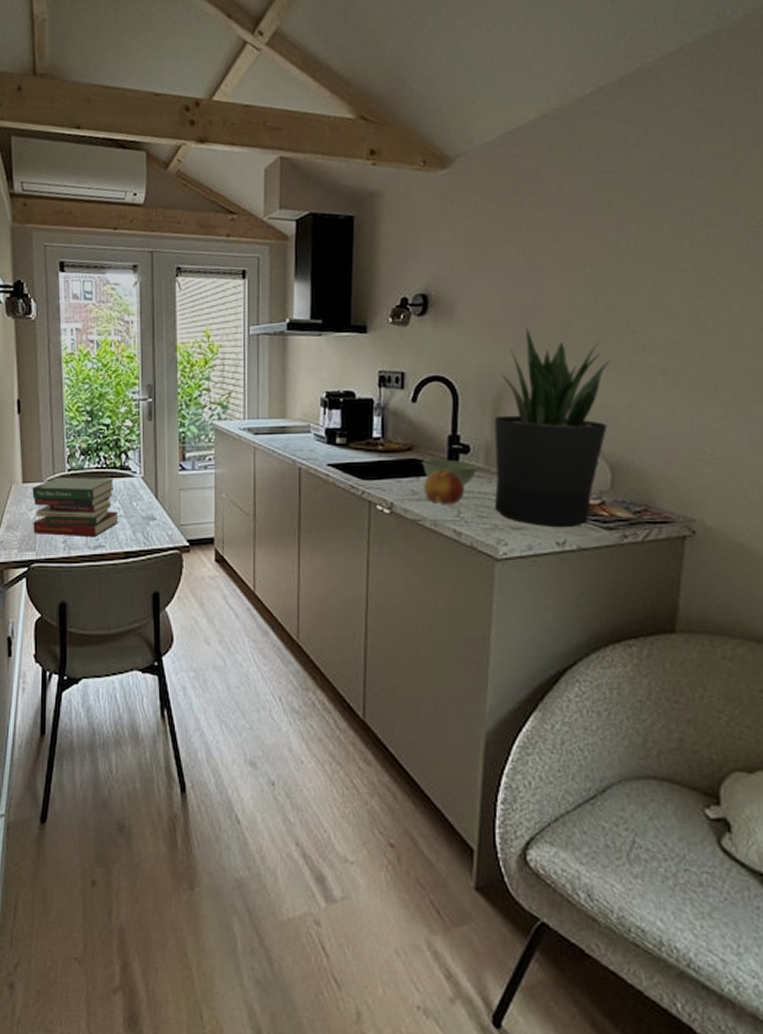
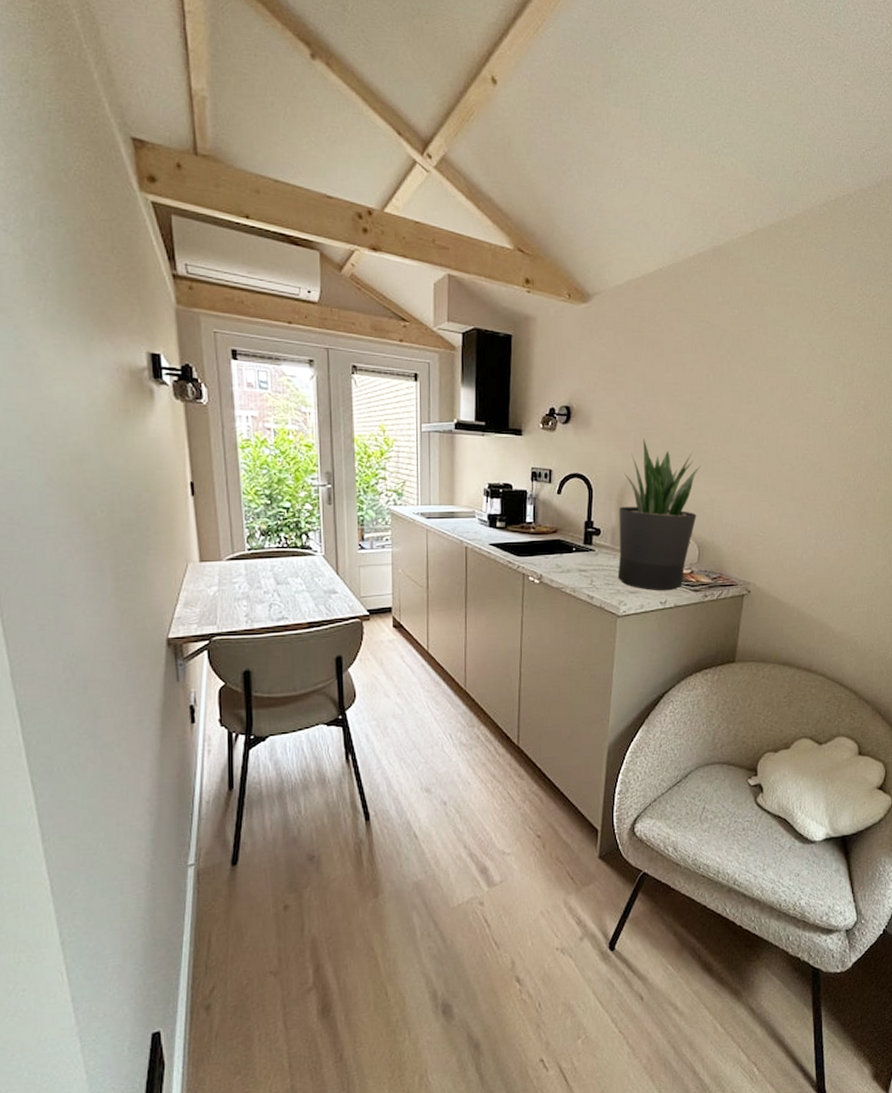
books: present [32,477,119,538] -> none [210,555,301,611]
bowl: present [422,460,479,485] -> none [564,540,607,560]
fruit: present [424,469,464,505] -> none [566,548,596,576]

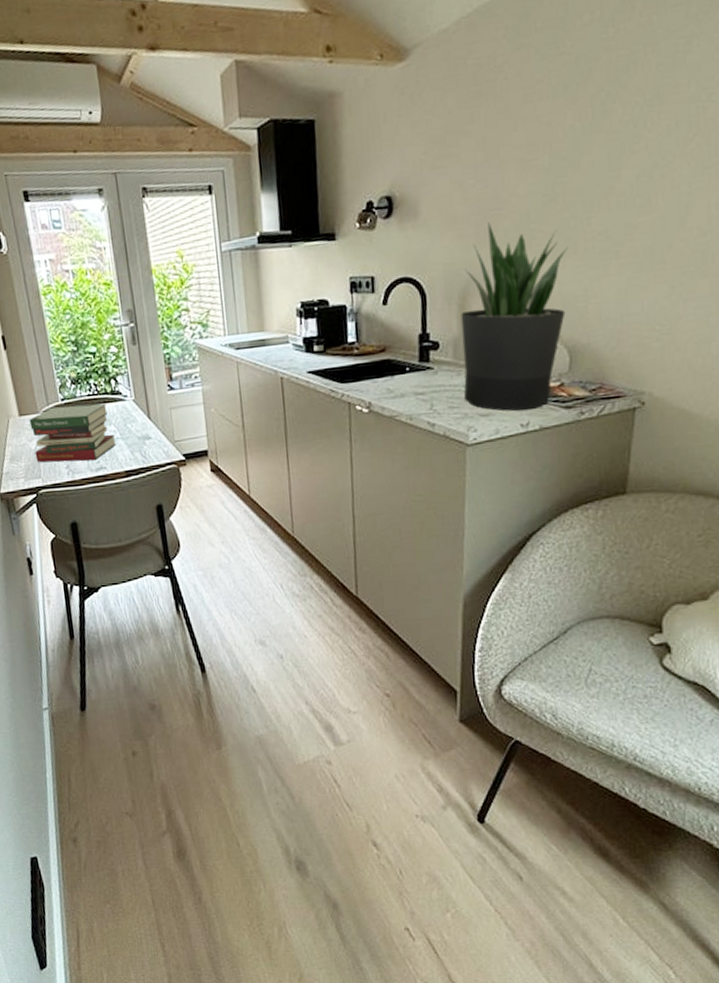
books: none [210,555,301,611] -> present [29,403,117,463]

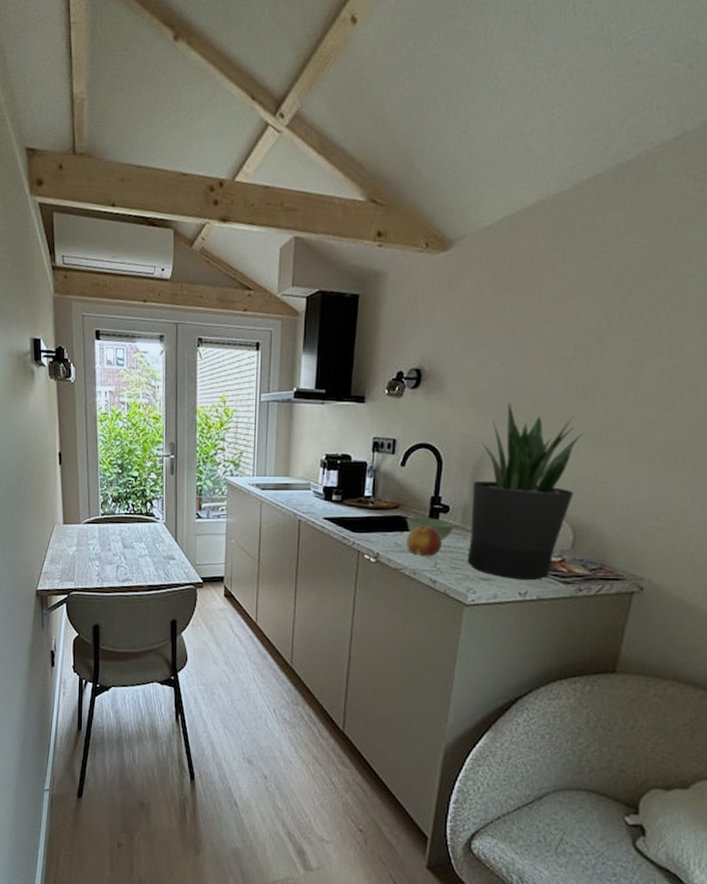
books: present [29,403,117,463] -> none [71,520,144,572]
bowl: none [395,356,448,380] -> present [406,517,456,541]
fruit: none [398,366,436,400] -> present [407,526,442,557]

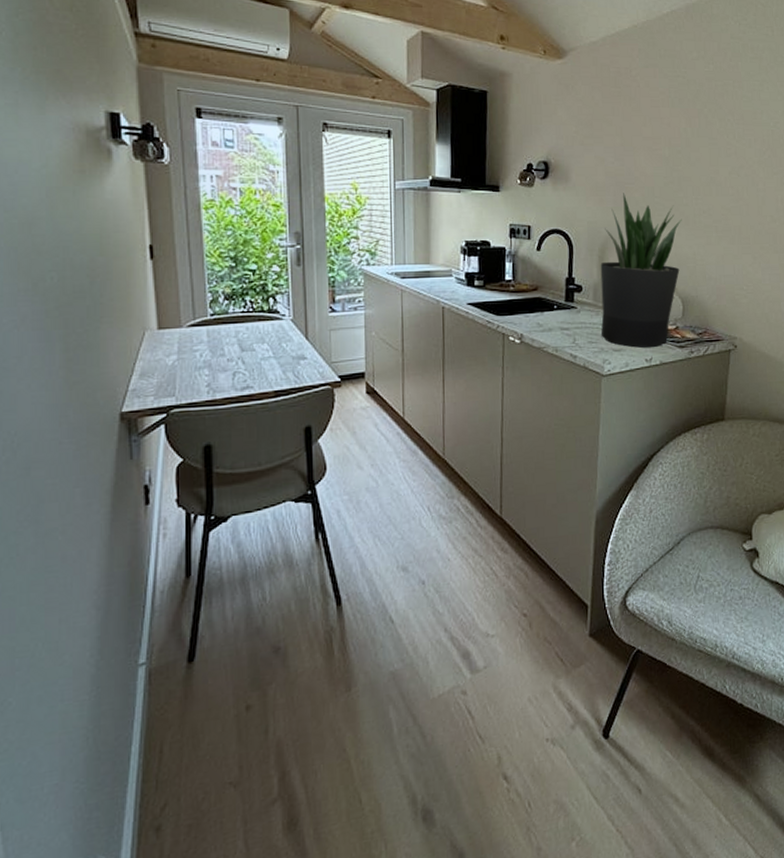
bowl: present [406,517,456,541] -> none [545,297,589,318]
fruit: present [407,526,442,557] -> none [547,305,578,334]

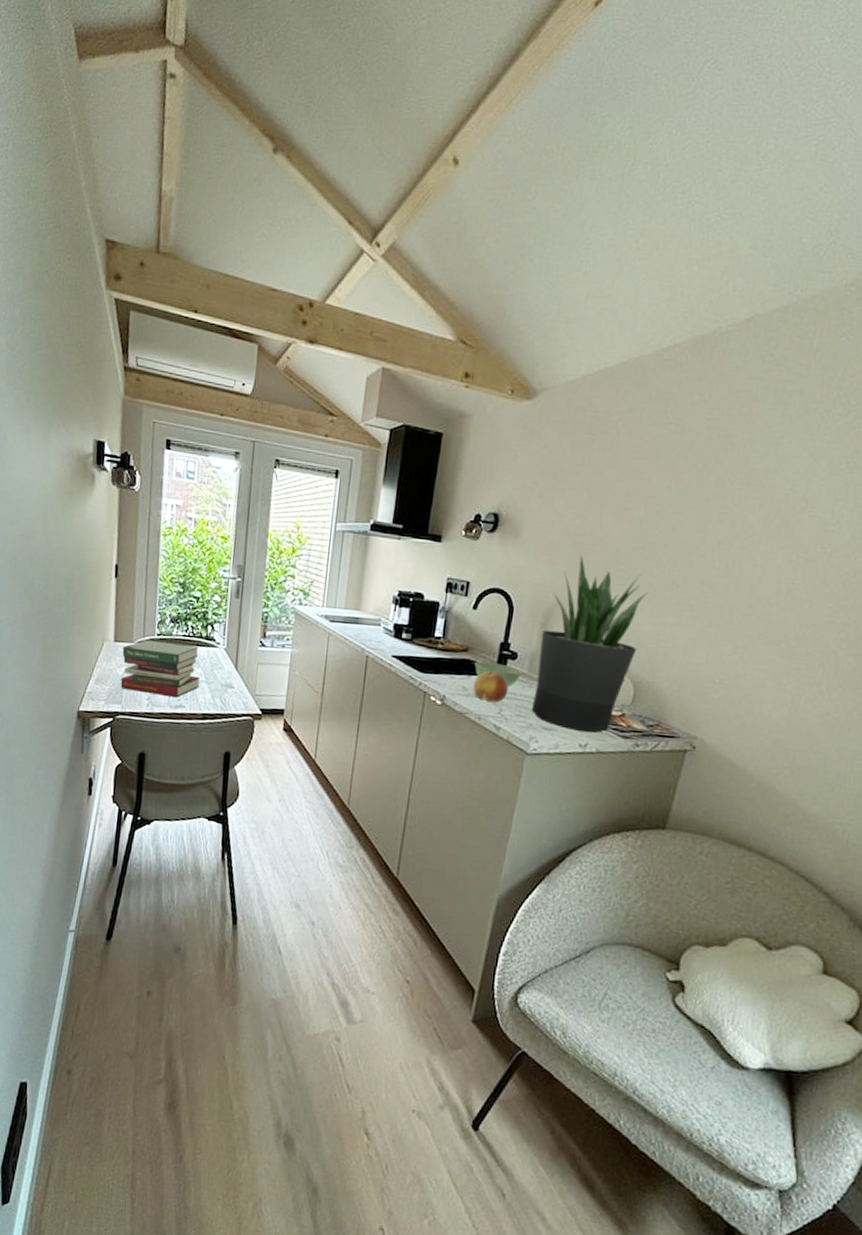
books: none [169,321,268,380] -> present [120,640,201,698]
bowl: none [545,297,589,318] -> present [474,661,523,687]
fruit: none [547,305,578,334] -> present [473,671,509,703]

